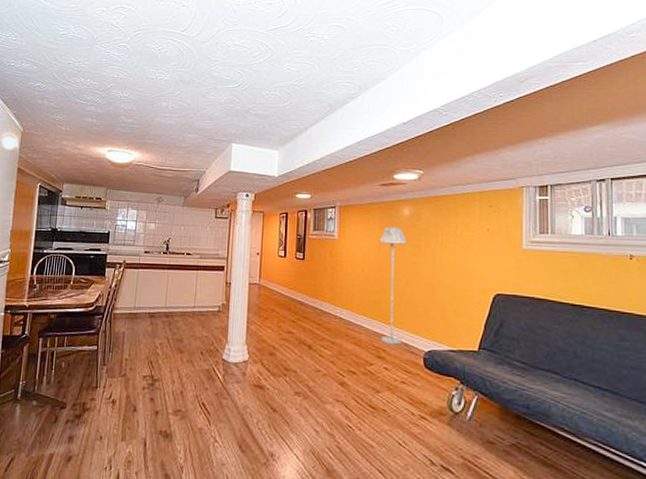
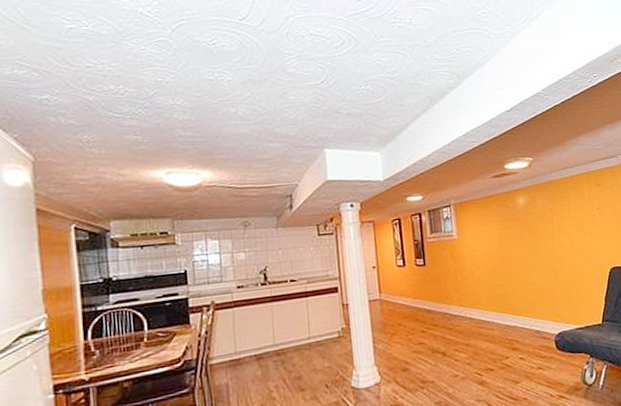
floor lamp: present [379,226,406,345] -> none [499,217,534,335]

